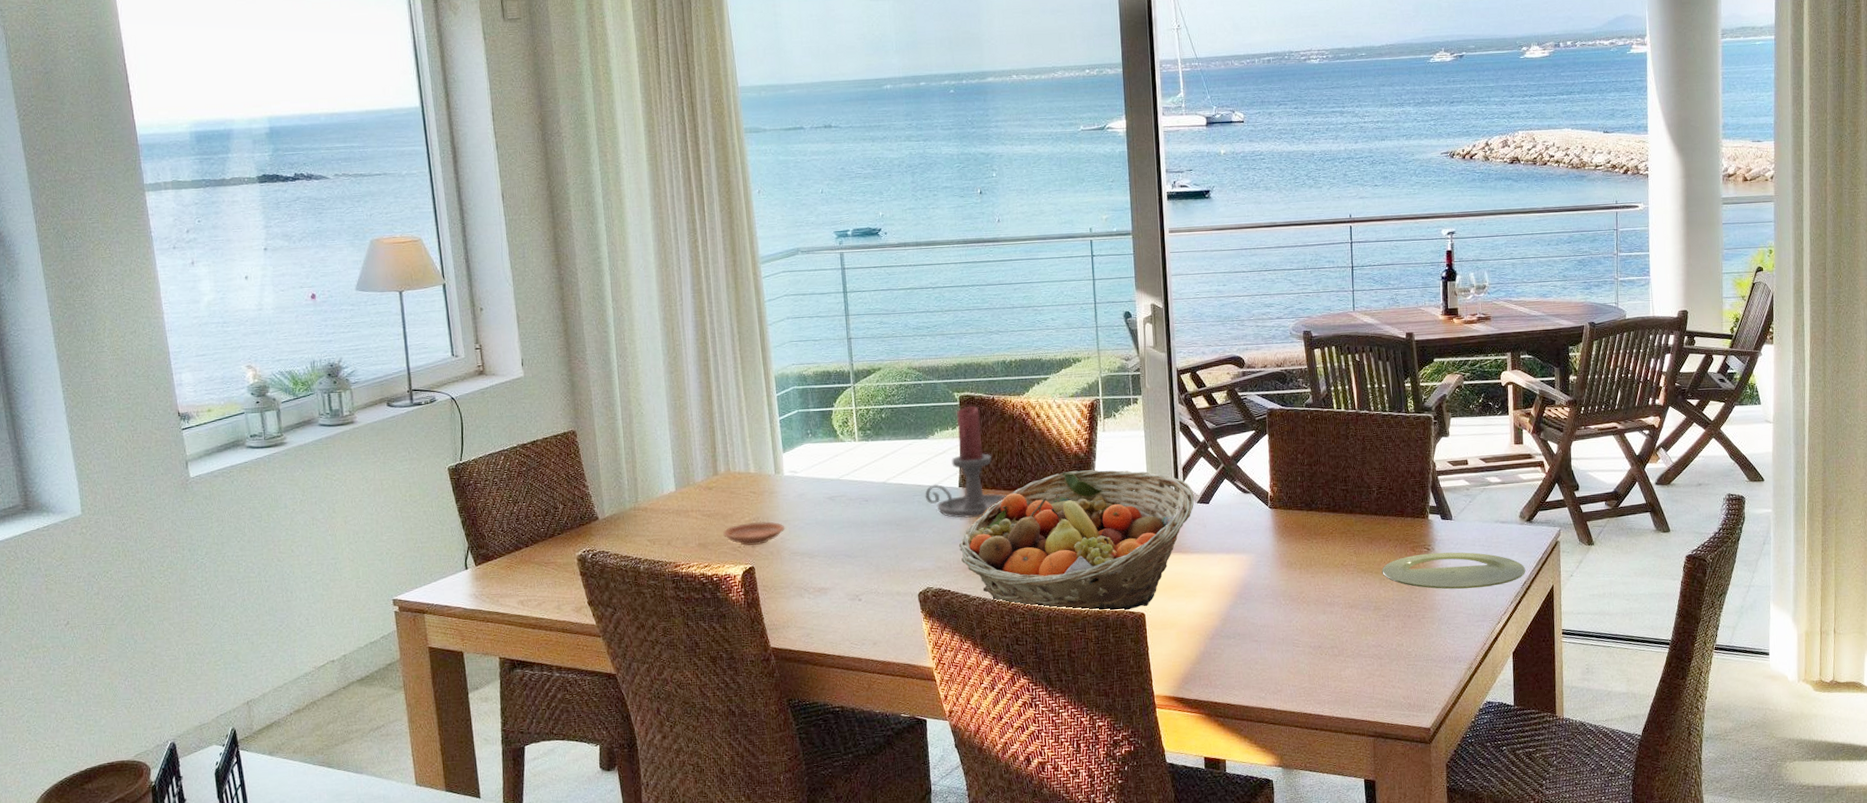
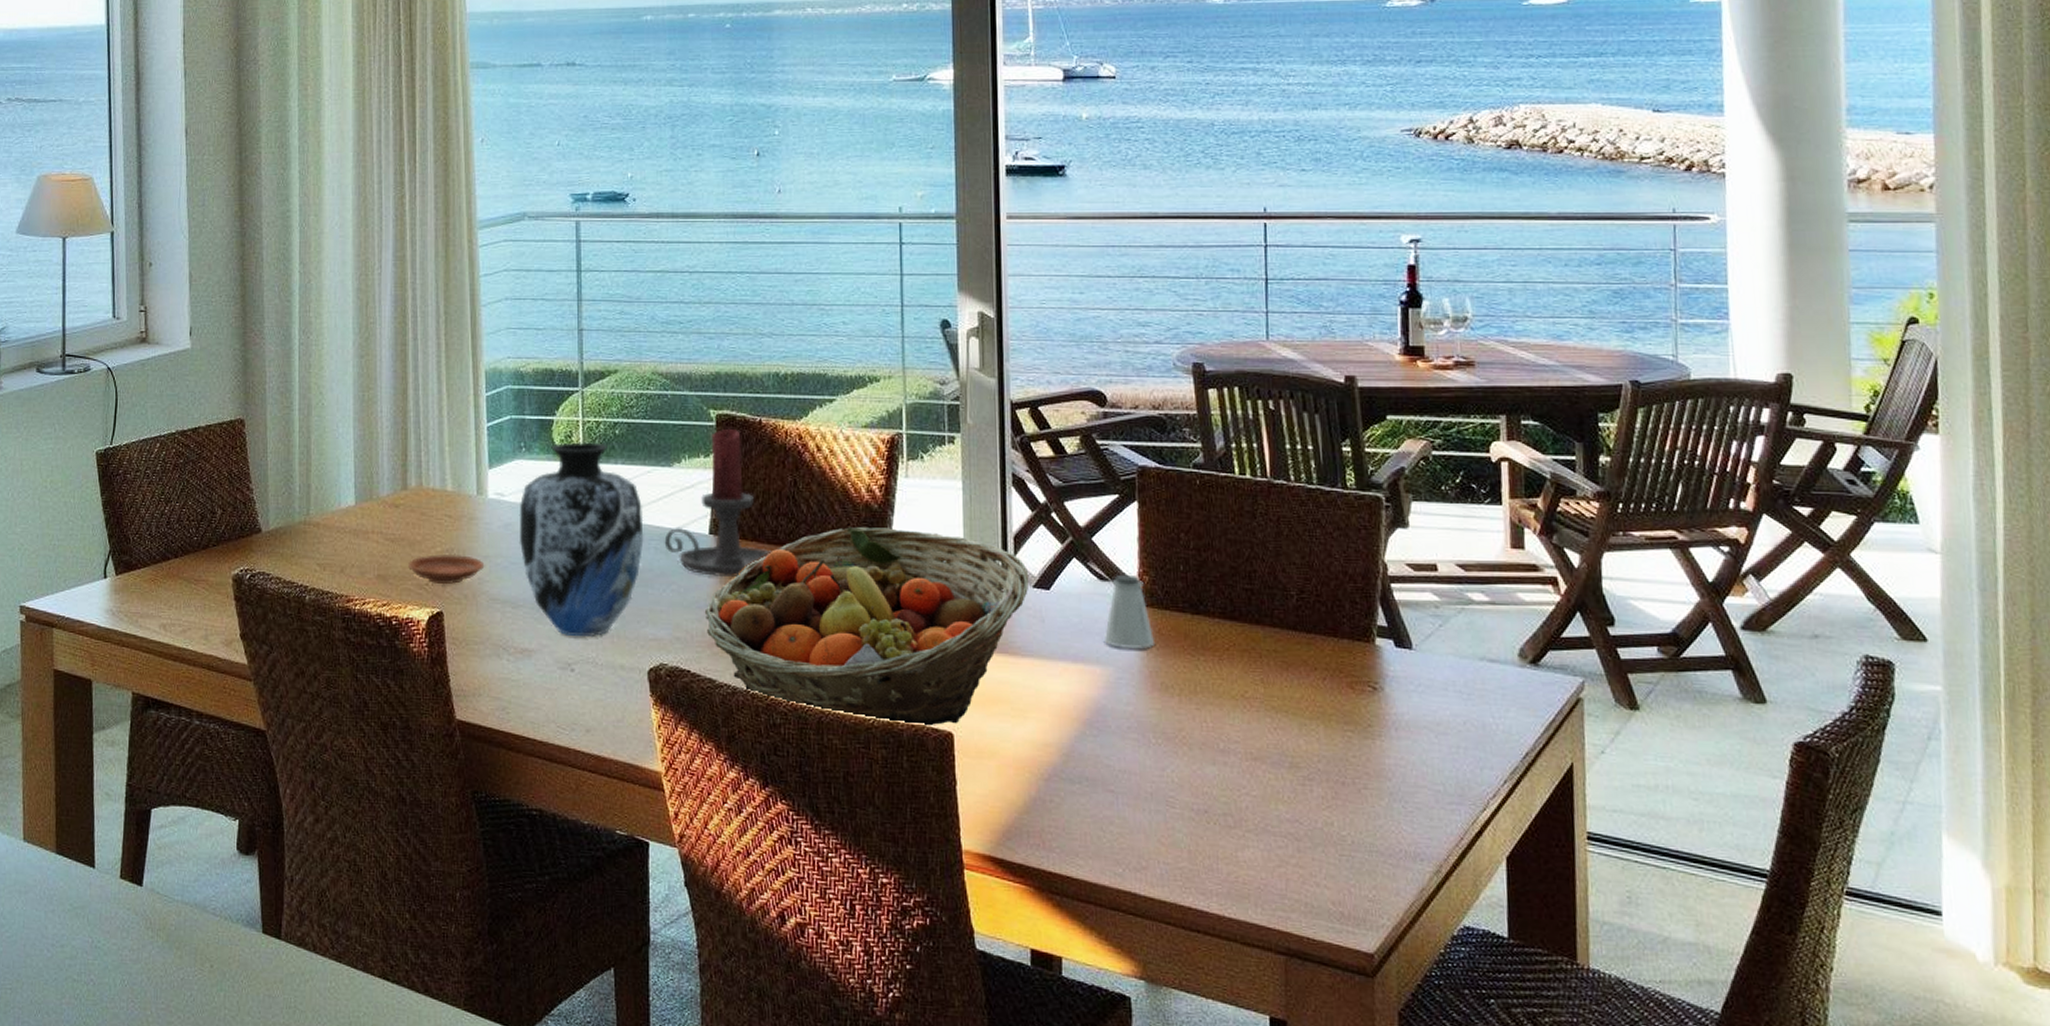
vase: none [810,425,909,575] -> present [519,442,644,638]
saltshaker: none [1248,486,1283,541] -> present [1105,574,1156,650]
plate: present [1382,552,1526,590] -> none [1302,694,1529,755]

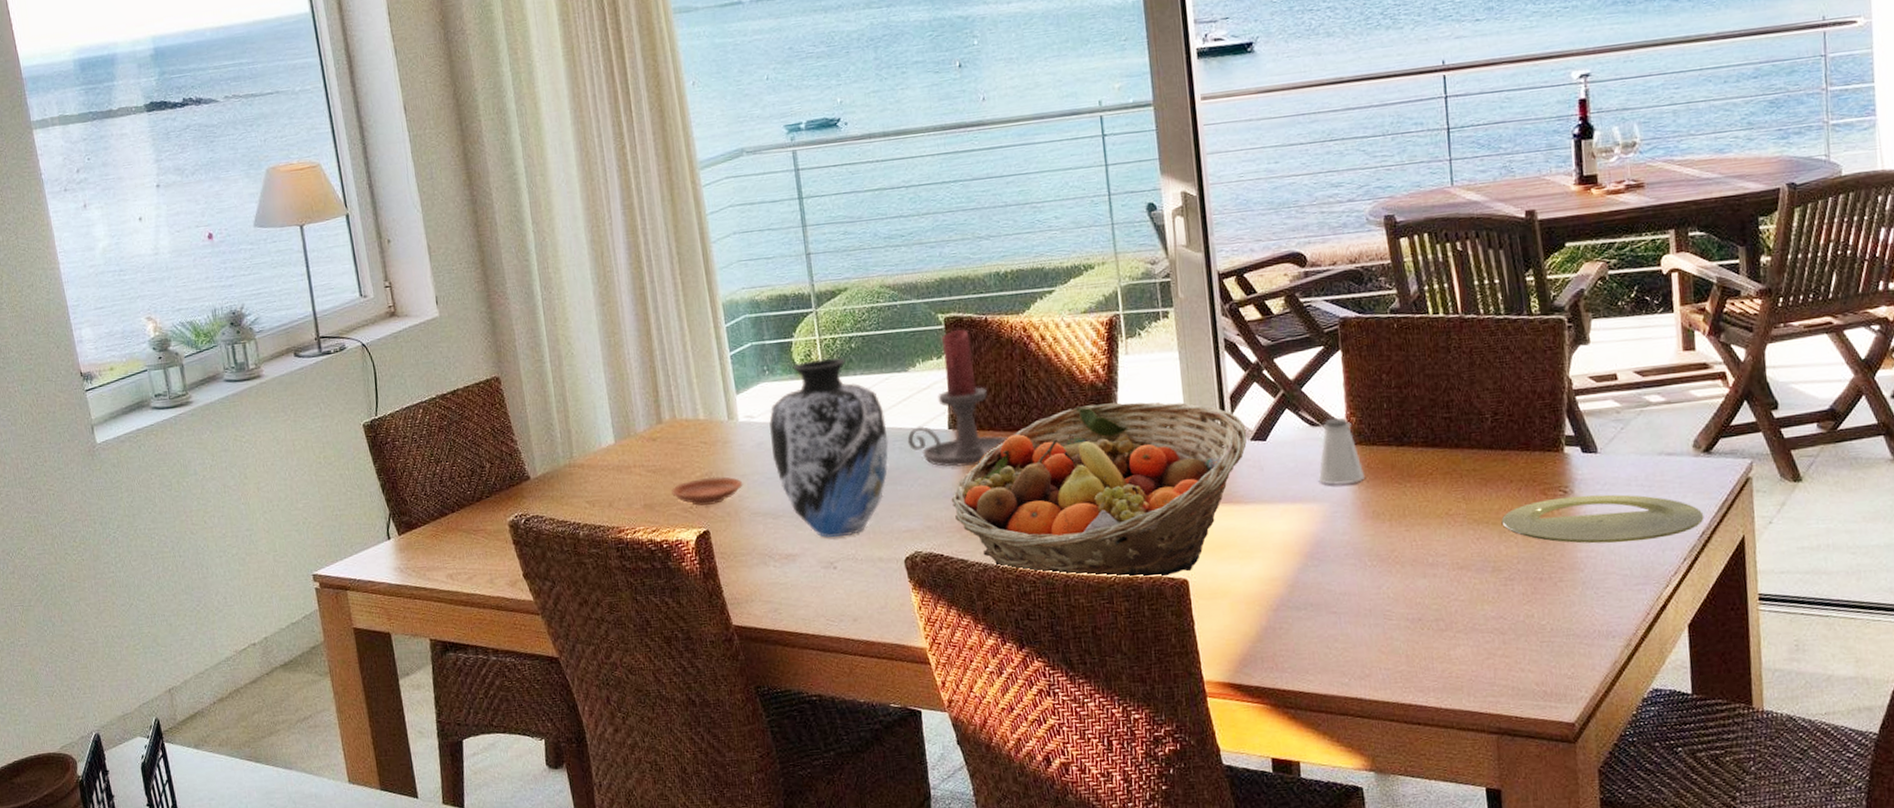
plate: none [1302,694,1529,755] -> present [1501,494,1704,544]

